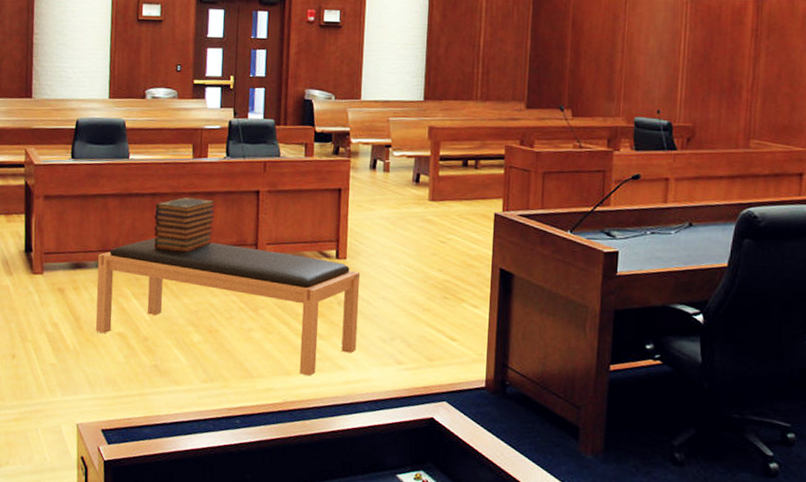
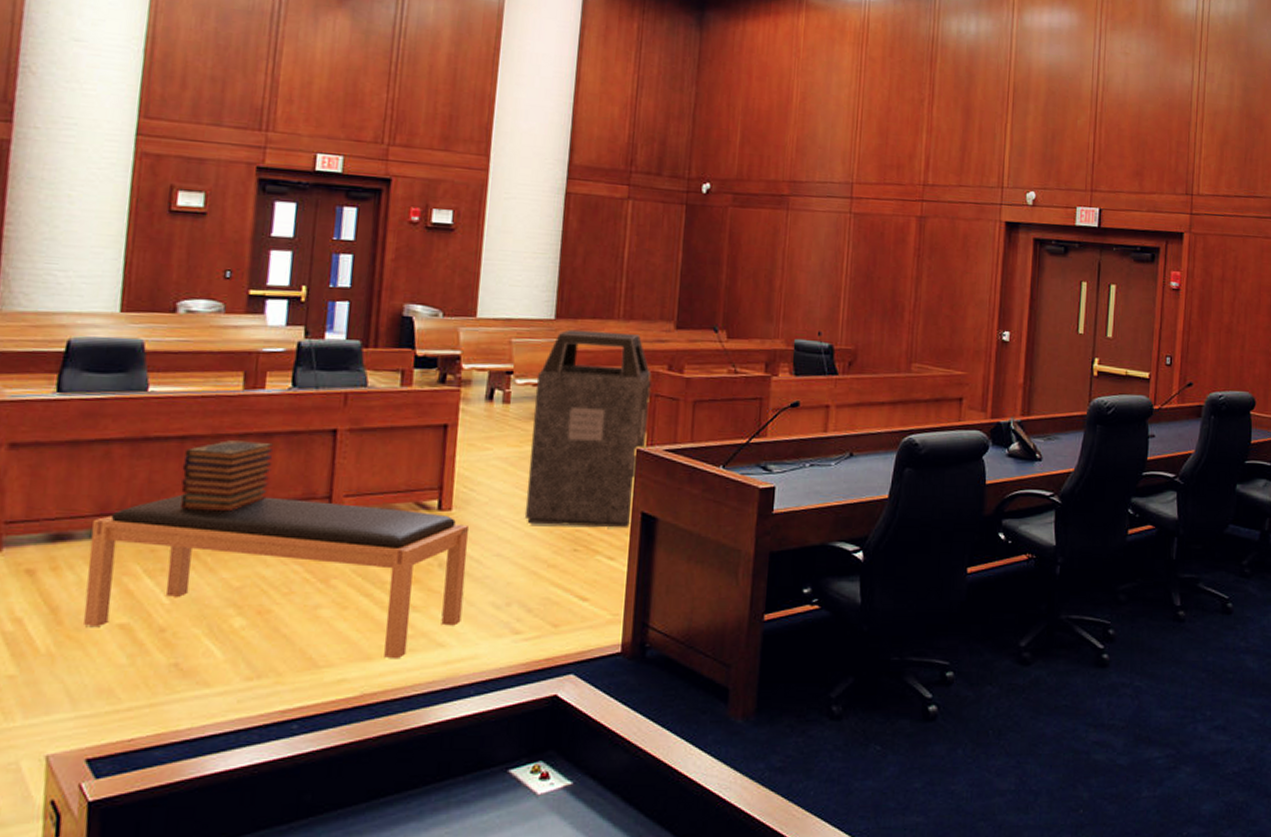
trash can: none [403,109,506,282] -> present [524,329,652,529]

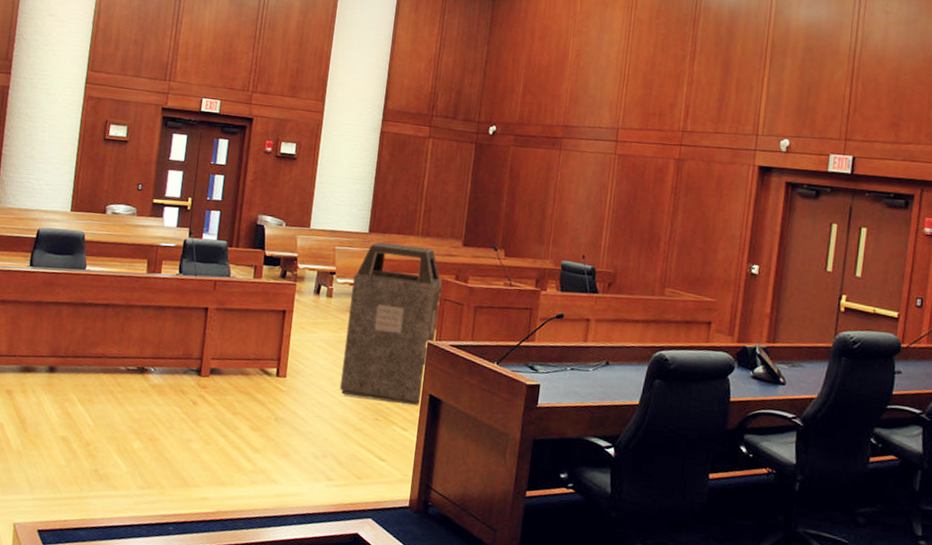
bench: present [83,494,470,659] -> none [39,346,299,488]
book stack: present [181,440,273,512] -> none [103,310,165,363]

